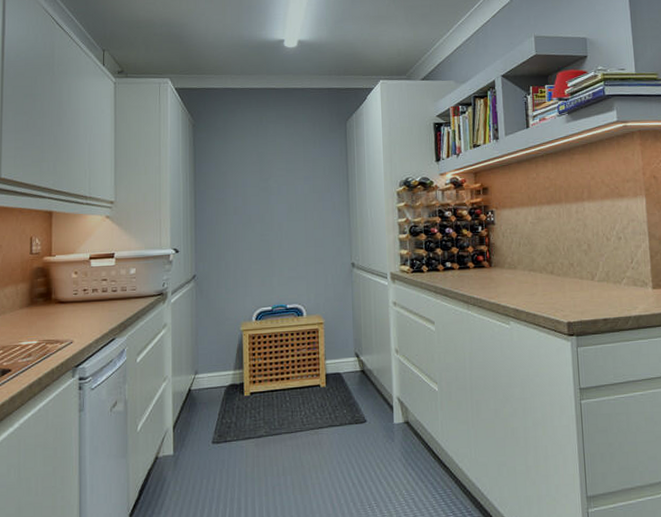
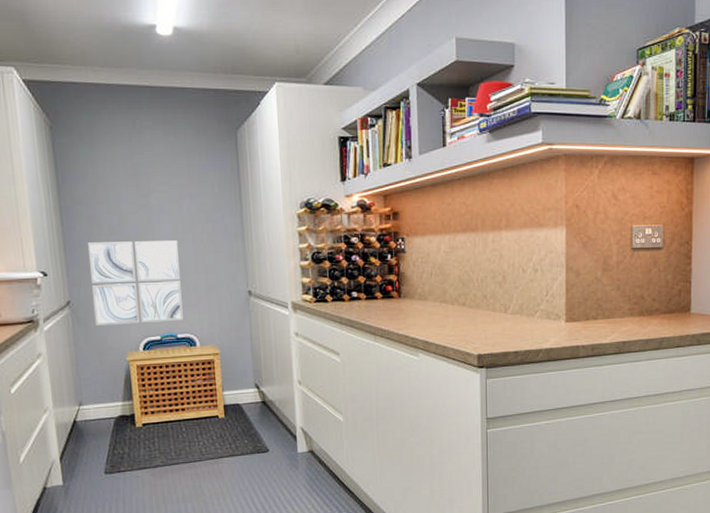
wall art: none [214,218,293,297] -> present [87,240,183,325]

